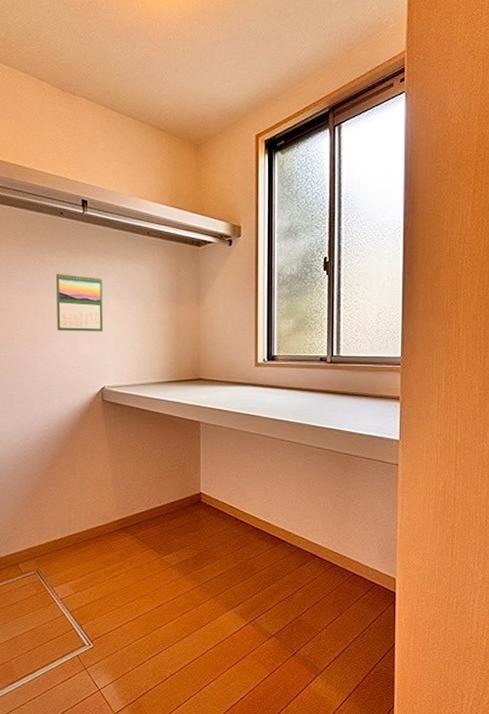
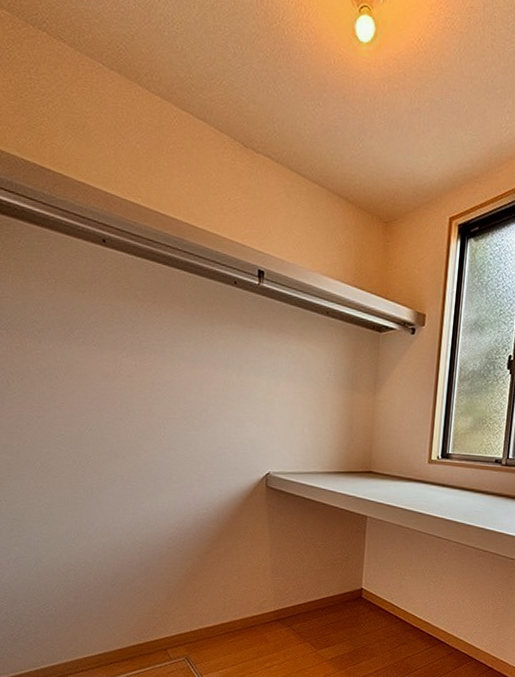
calendar: present [55,272,103,332] -> none [223,346,275,414]

